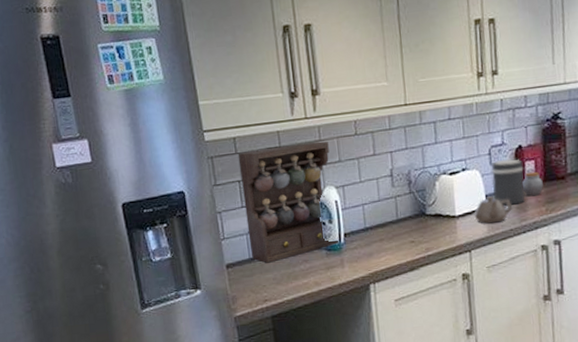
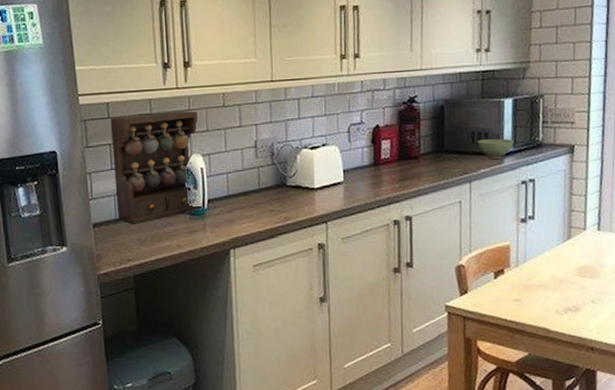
teapot: present [475,196,513,224] -> none [332,171,369,197]
cylinder: present [491,158,526,206] -> none [349,137,381,181]
jar: present [522,171,544,196] -> none [378,150,399,174]

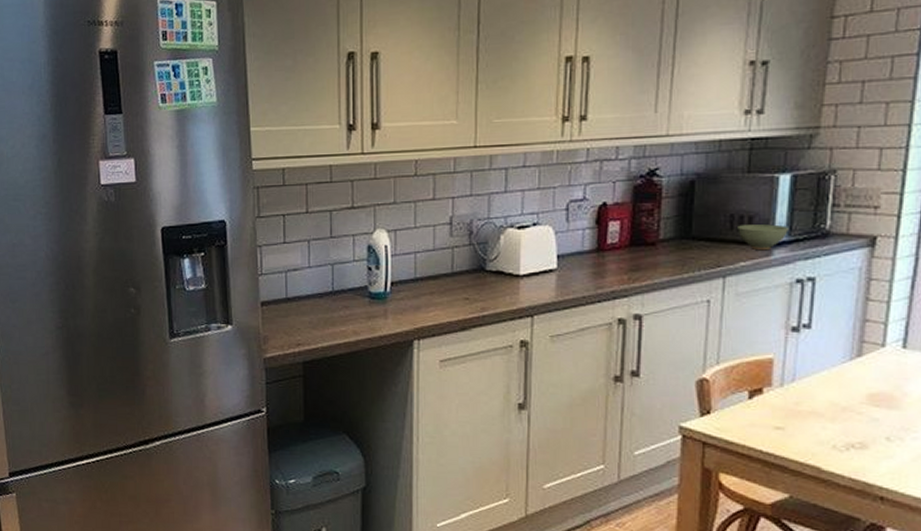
spice rack: present [111,111,203,224] -> none [286,180,385,305]

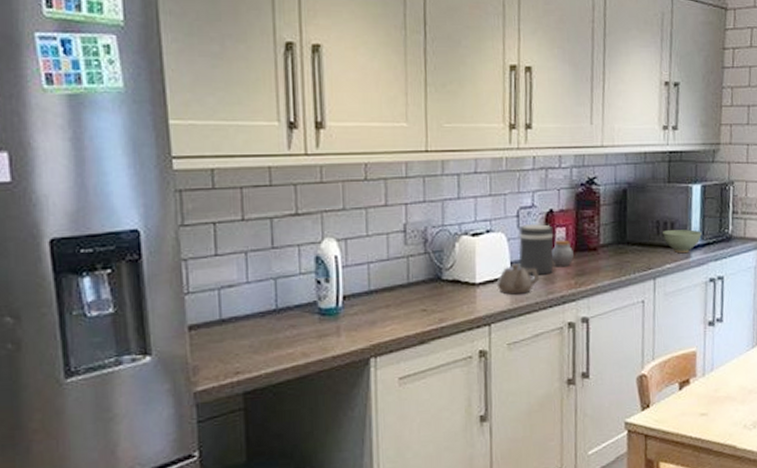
teapot: none [543,257,588,287] -> present [498,264,540,295]
cylinder: none [566,216,606,269] -> present [518,223,554,276]
jar: none [603,234,629,262] -> present [552,240,575,267]

